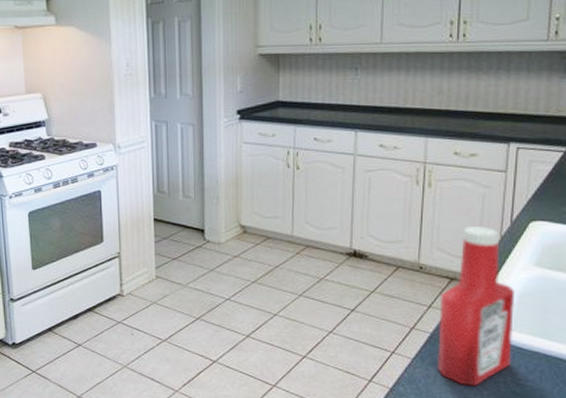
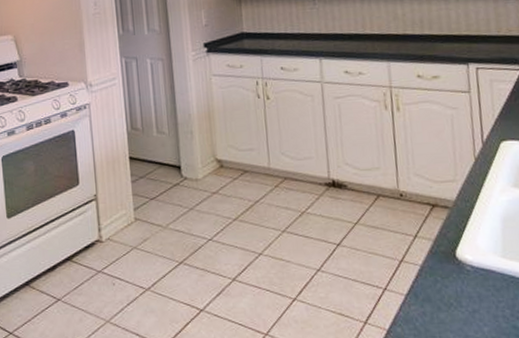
ketchup bottle: present [436,225,516,387] -> none [425,148,507,323]

